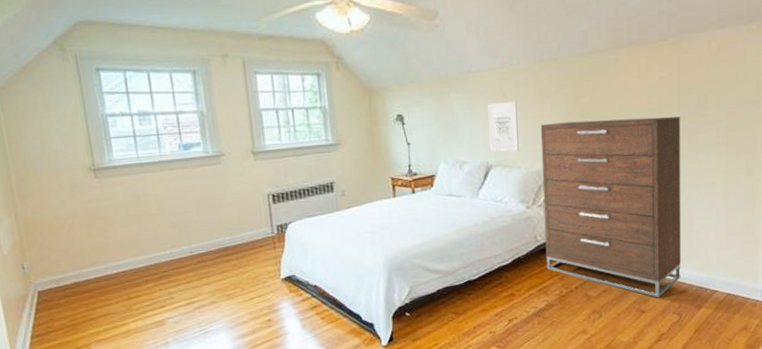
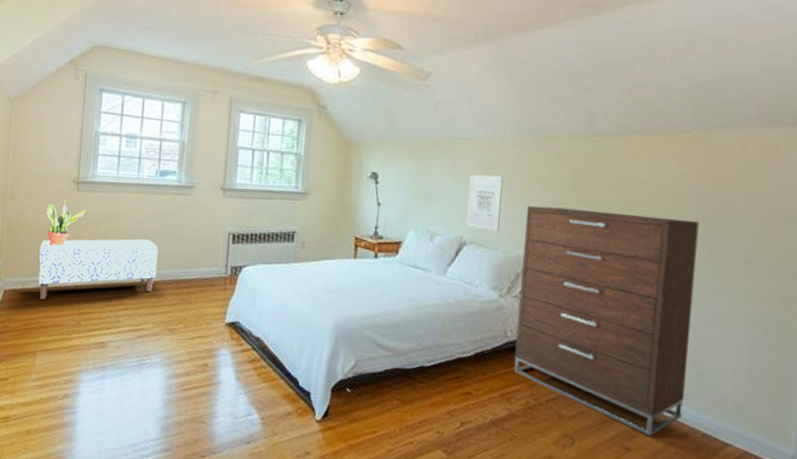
potted plant: none [65,189,111,239] -> present [47,200,86,247]
bench: none [67,214,202,293] -> present [38,239,158,300]

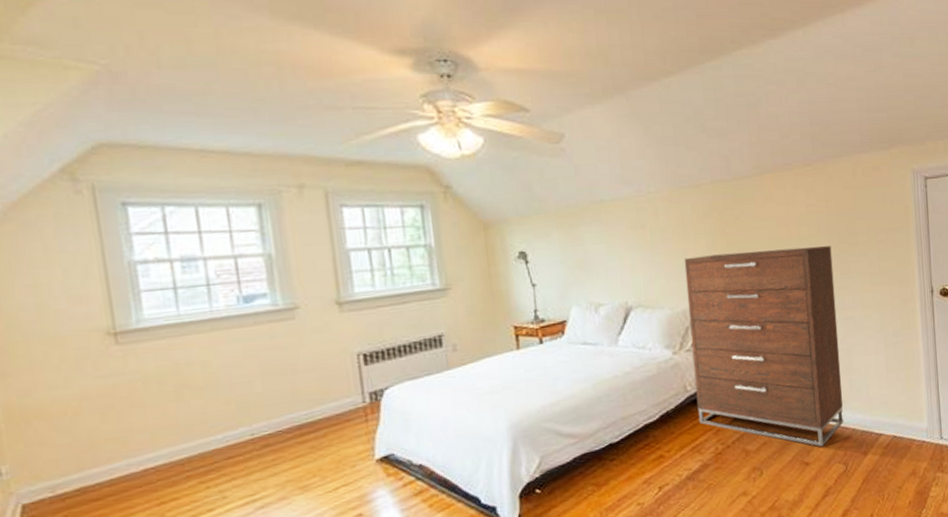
bench: present [38,239,158,300] -> none [71,385,268,502]
potted plant: present [47,200,86,247] -> none [70,360,138,427]
wall art: present [467,174,503,232] -> none [624,232,662,291]

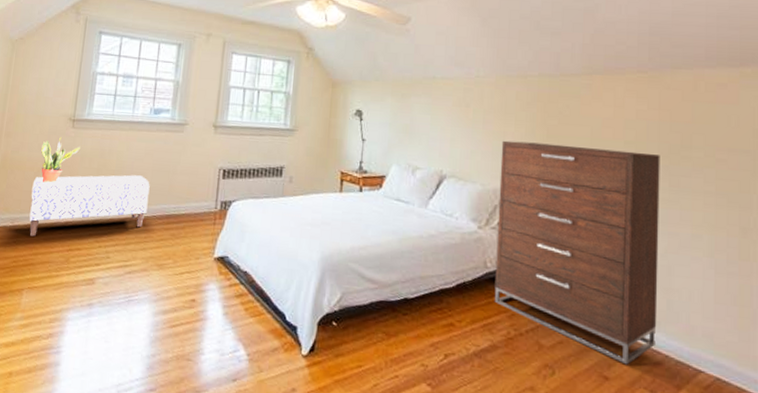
potted plant: none [70,360,138,427] -> present [41,137,80,183]
bench: none [71,385,268,502] -> present [29,175,150,237]

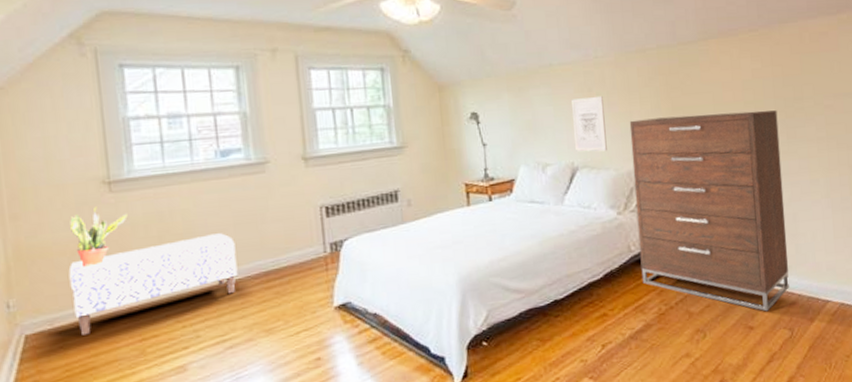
wall art: none [446,112,479,166] -> present [572,95,607,152]

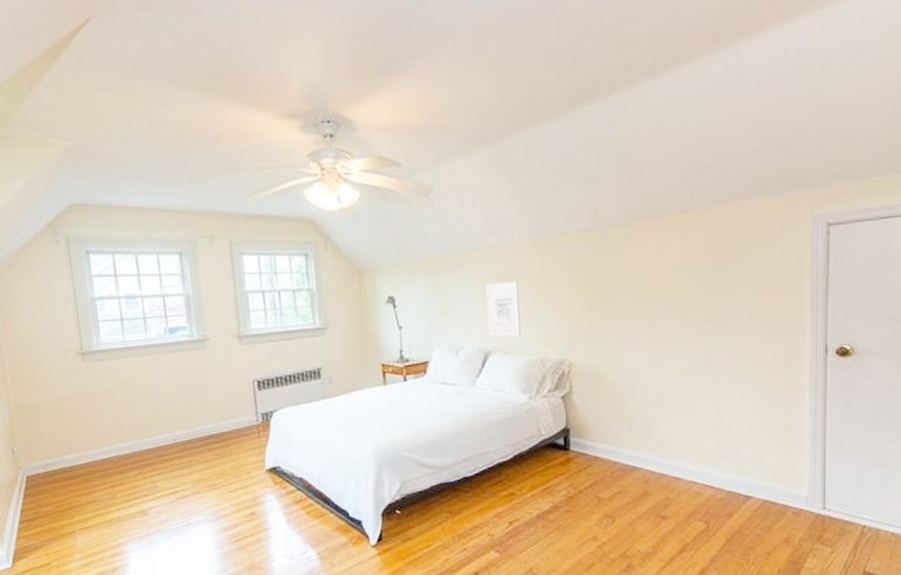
bench: present [68,233,238,335] -> none [55,400,186,479]
potted plant: present [70,206,128,267] -> none [54,373,98,423]
dresser: present [629,110,789,312] -> none [544,297,709,503]

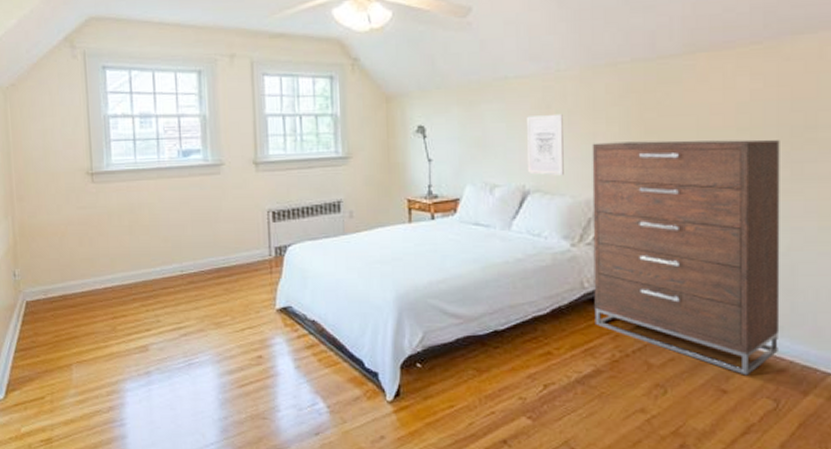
dresser: none [544,297,709,503] -> present [592,139,780,376]

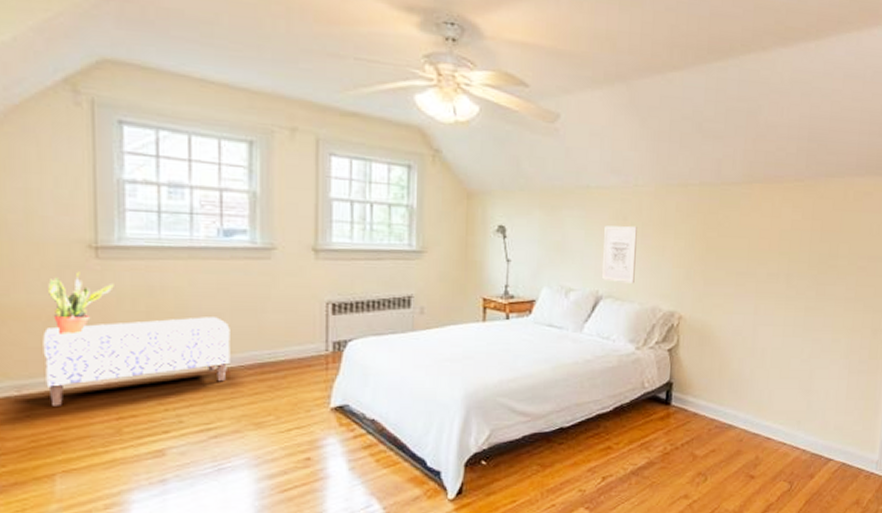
bench: none [59,228,193,307] -> present [43,317,230,406]
potted plant: none [61,194,105,247] -> present [48,271,114,335]
dresser: present [592,139,780,376] -> none [651,255,810,463]

